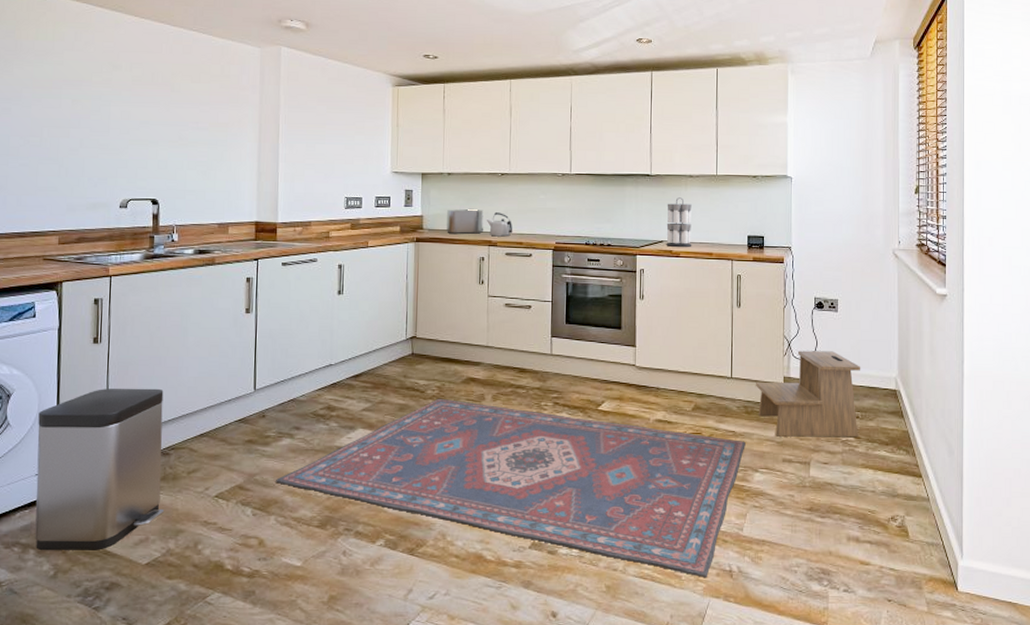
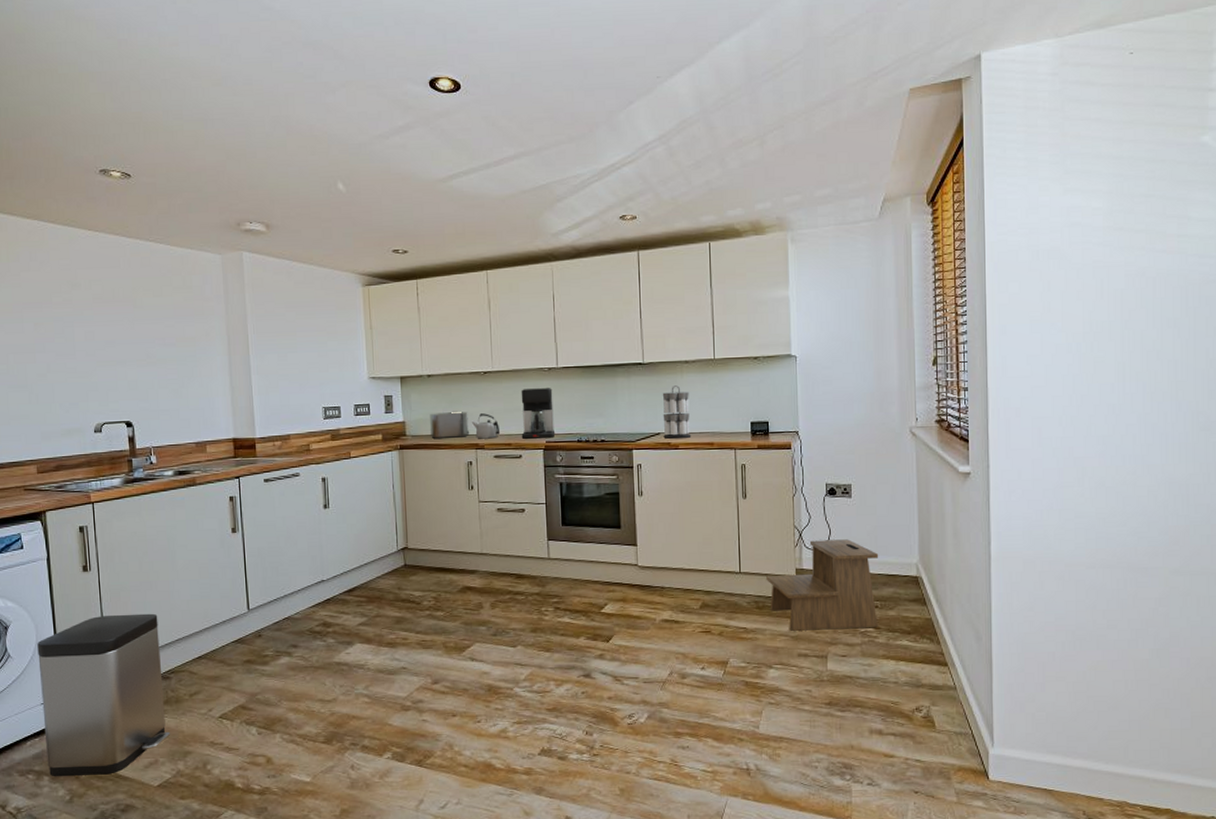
rug: present [276,398,746,579] -> none [278,609,758,778]
coffee maker: none [532,192,564,239] -> present [521,388,554,439]

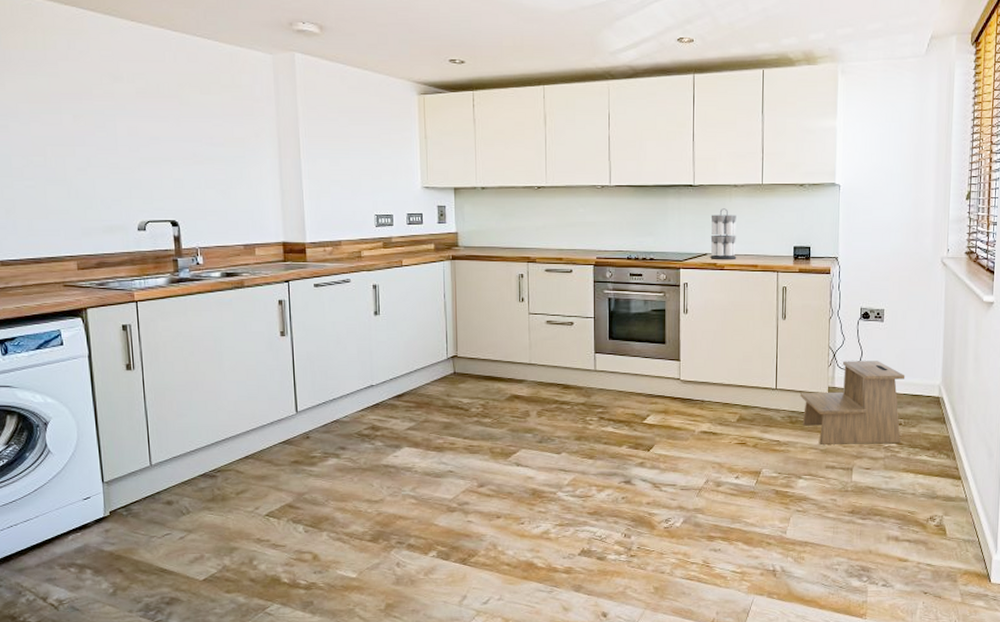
pedal bin: present [37,613,171,776] -> none [78,413,217,570]
toaster: present [430,412,469,440] -> none [483,225,521,251]
kettle: present [471,413,501,439] -> none [523,228,552,253]
coffee maker: present [521,388,554,439] -> none [572,205,605,254]

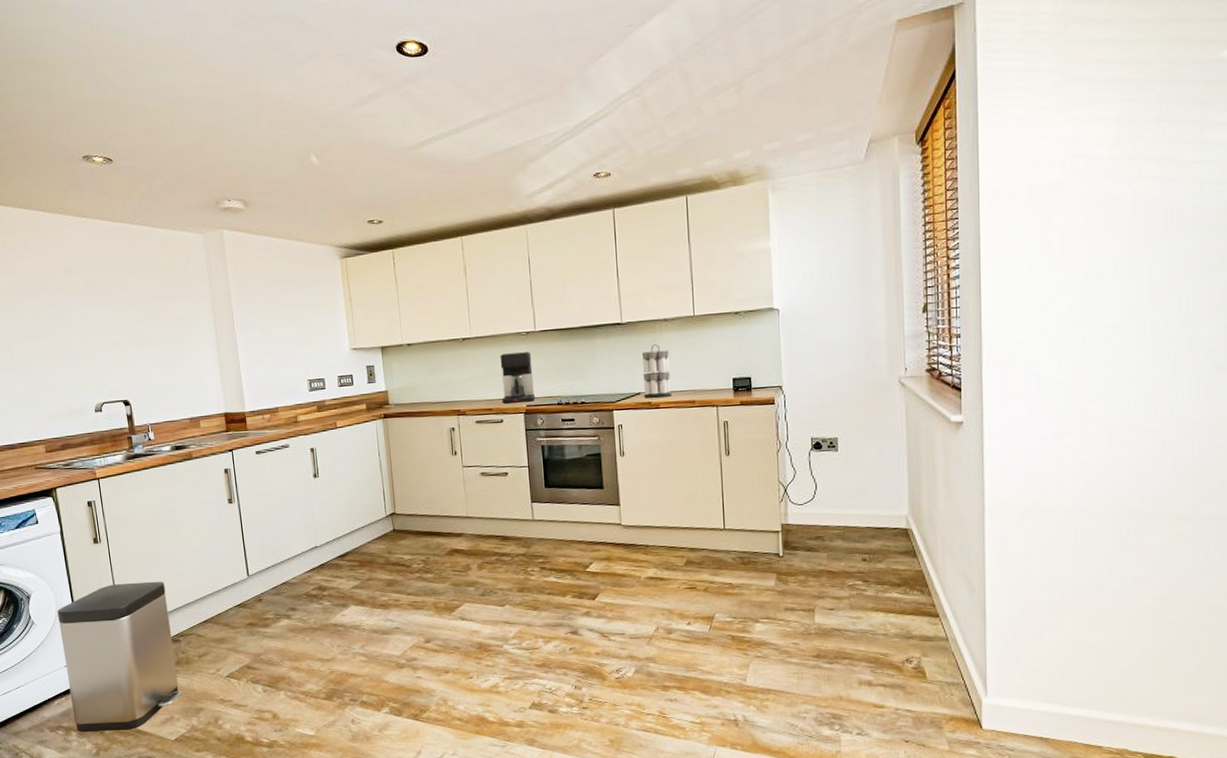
pedal bin: none [78,413,217,570] -> present [57,581,184,732]
coffee maker: none [572,205,605,254] -> present [500,352,535,404]
step stool: present [800,361,906,445] -> none [751,493,867,586]

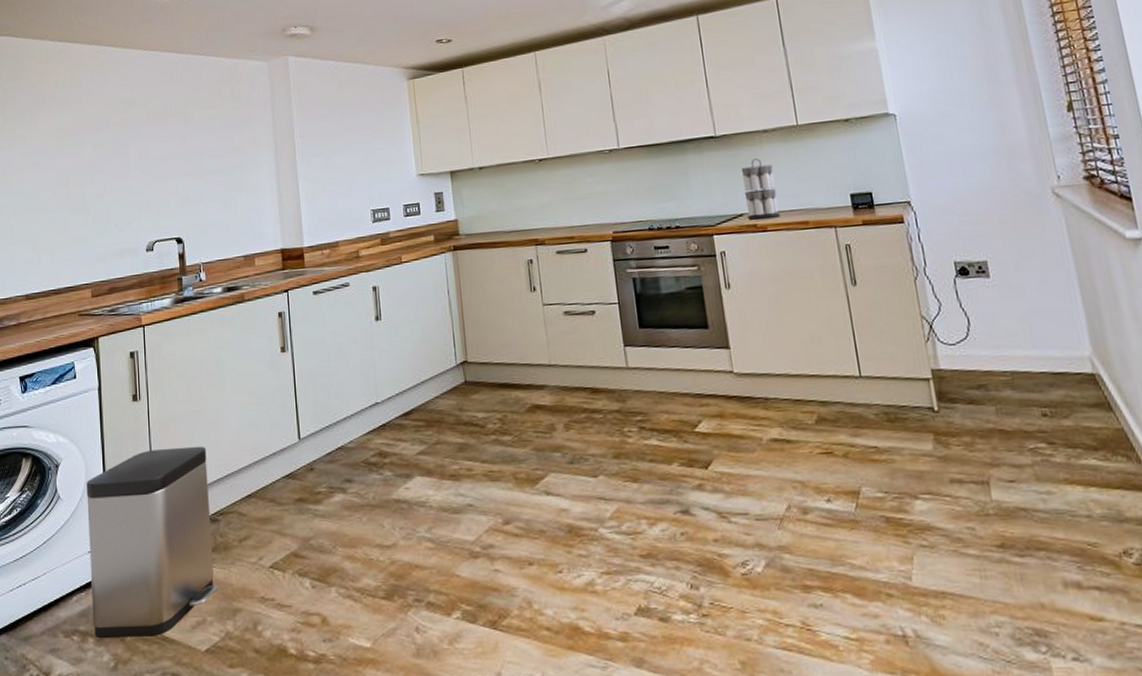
coffee maker: present [500,352,535,404] -> none [580,171,622,231]

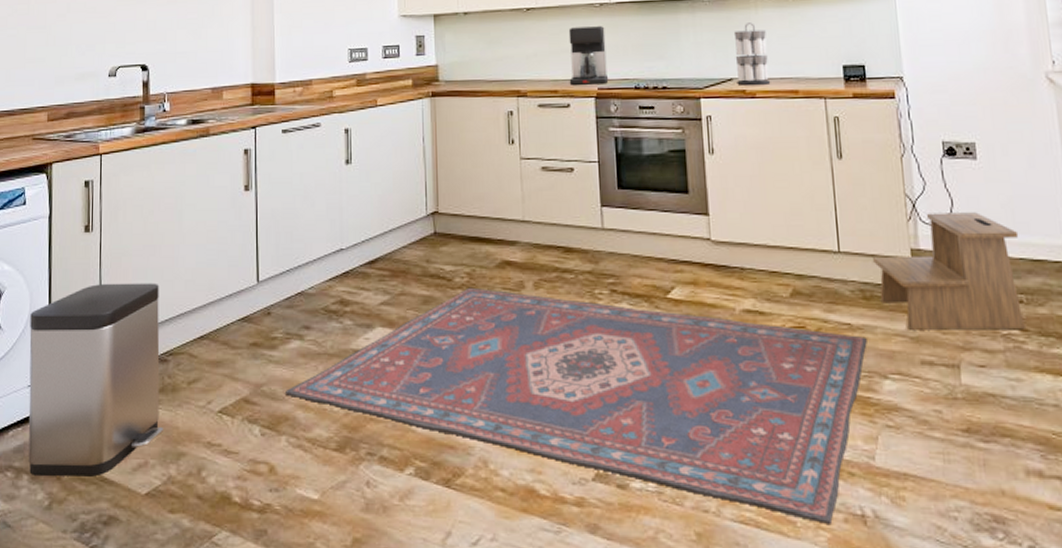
rug: none [332,432,895,648] -> present [286,287,867,526]
coffee maker: none [580,171,622,231] -> present [568,26,608,85]
step stool: none [895,329,1052,450] -> present [873,212,1025,330]

